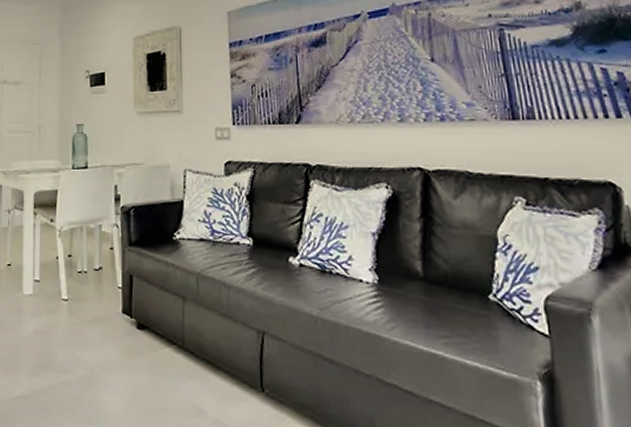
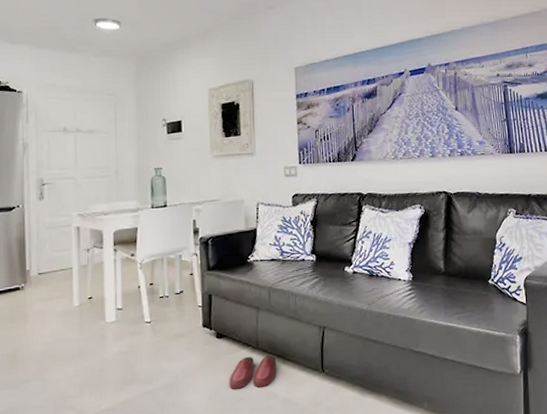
slippers: none [150,356,206,399] -> present [229,354,277,389]

